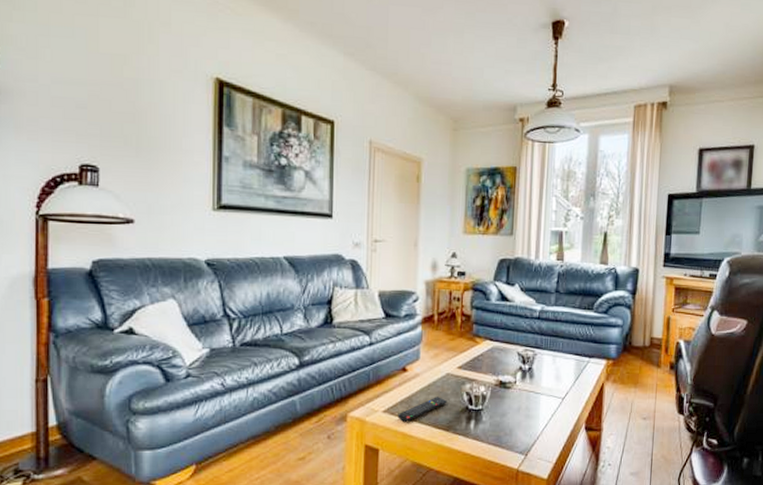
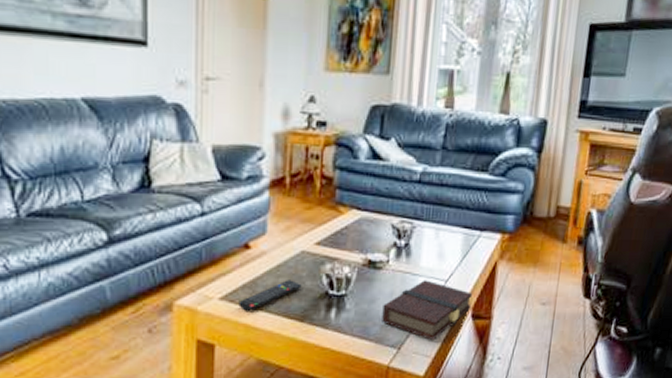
book: none [511,397,585,448] -> present [382,280,473,340]

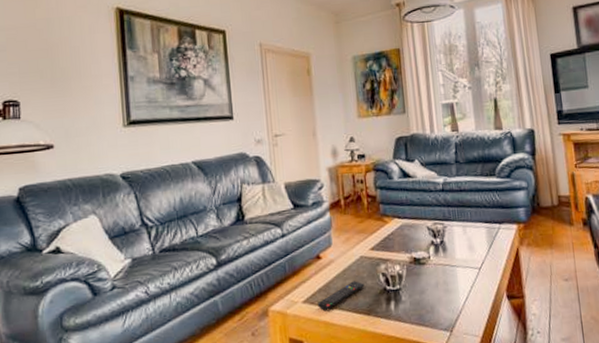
book: present [382,280,473,340] -> none [431,269,505,321]

